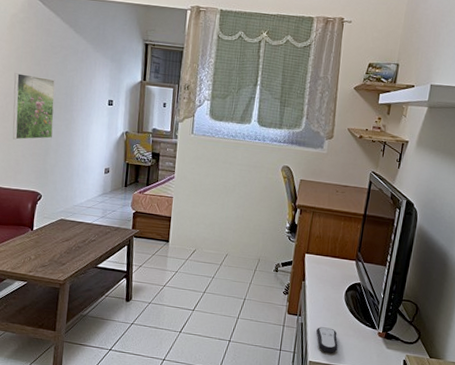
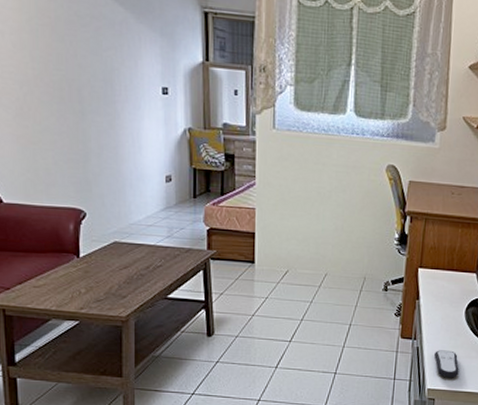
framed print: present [12,73,55,140] -> none [30,53,91,143]

